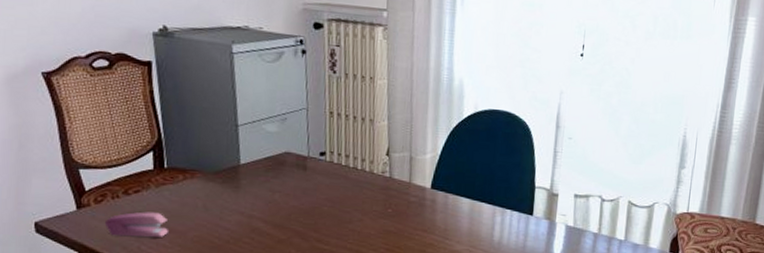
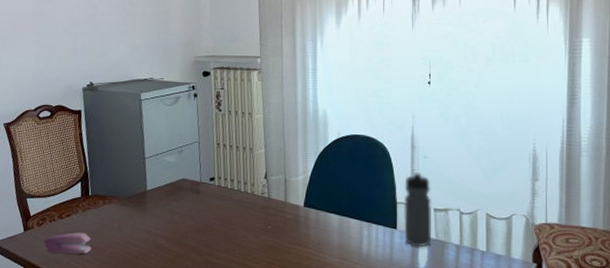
water bottle: none [540,154,574,235] -> present [404,172,432,247]

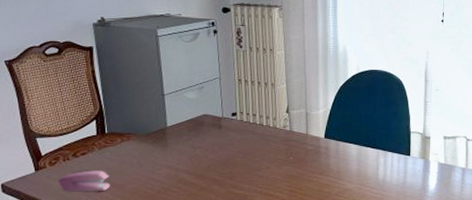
water bottle: present [404,172,432,247] -> none [416,104,442,171]

